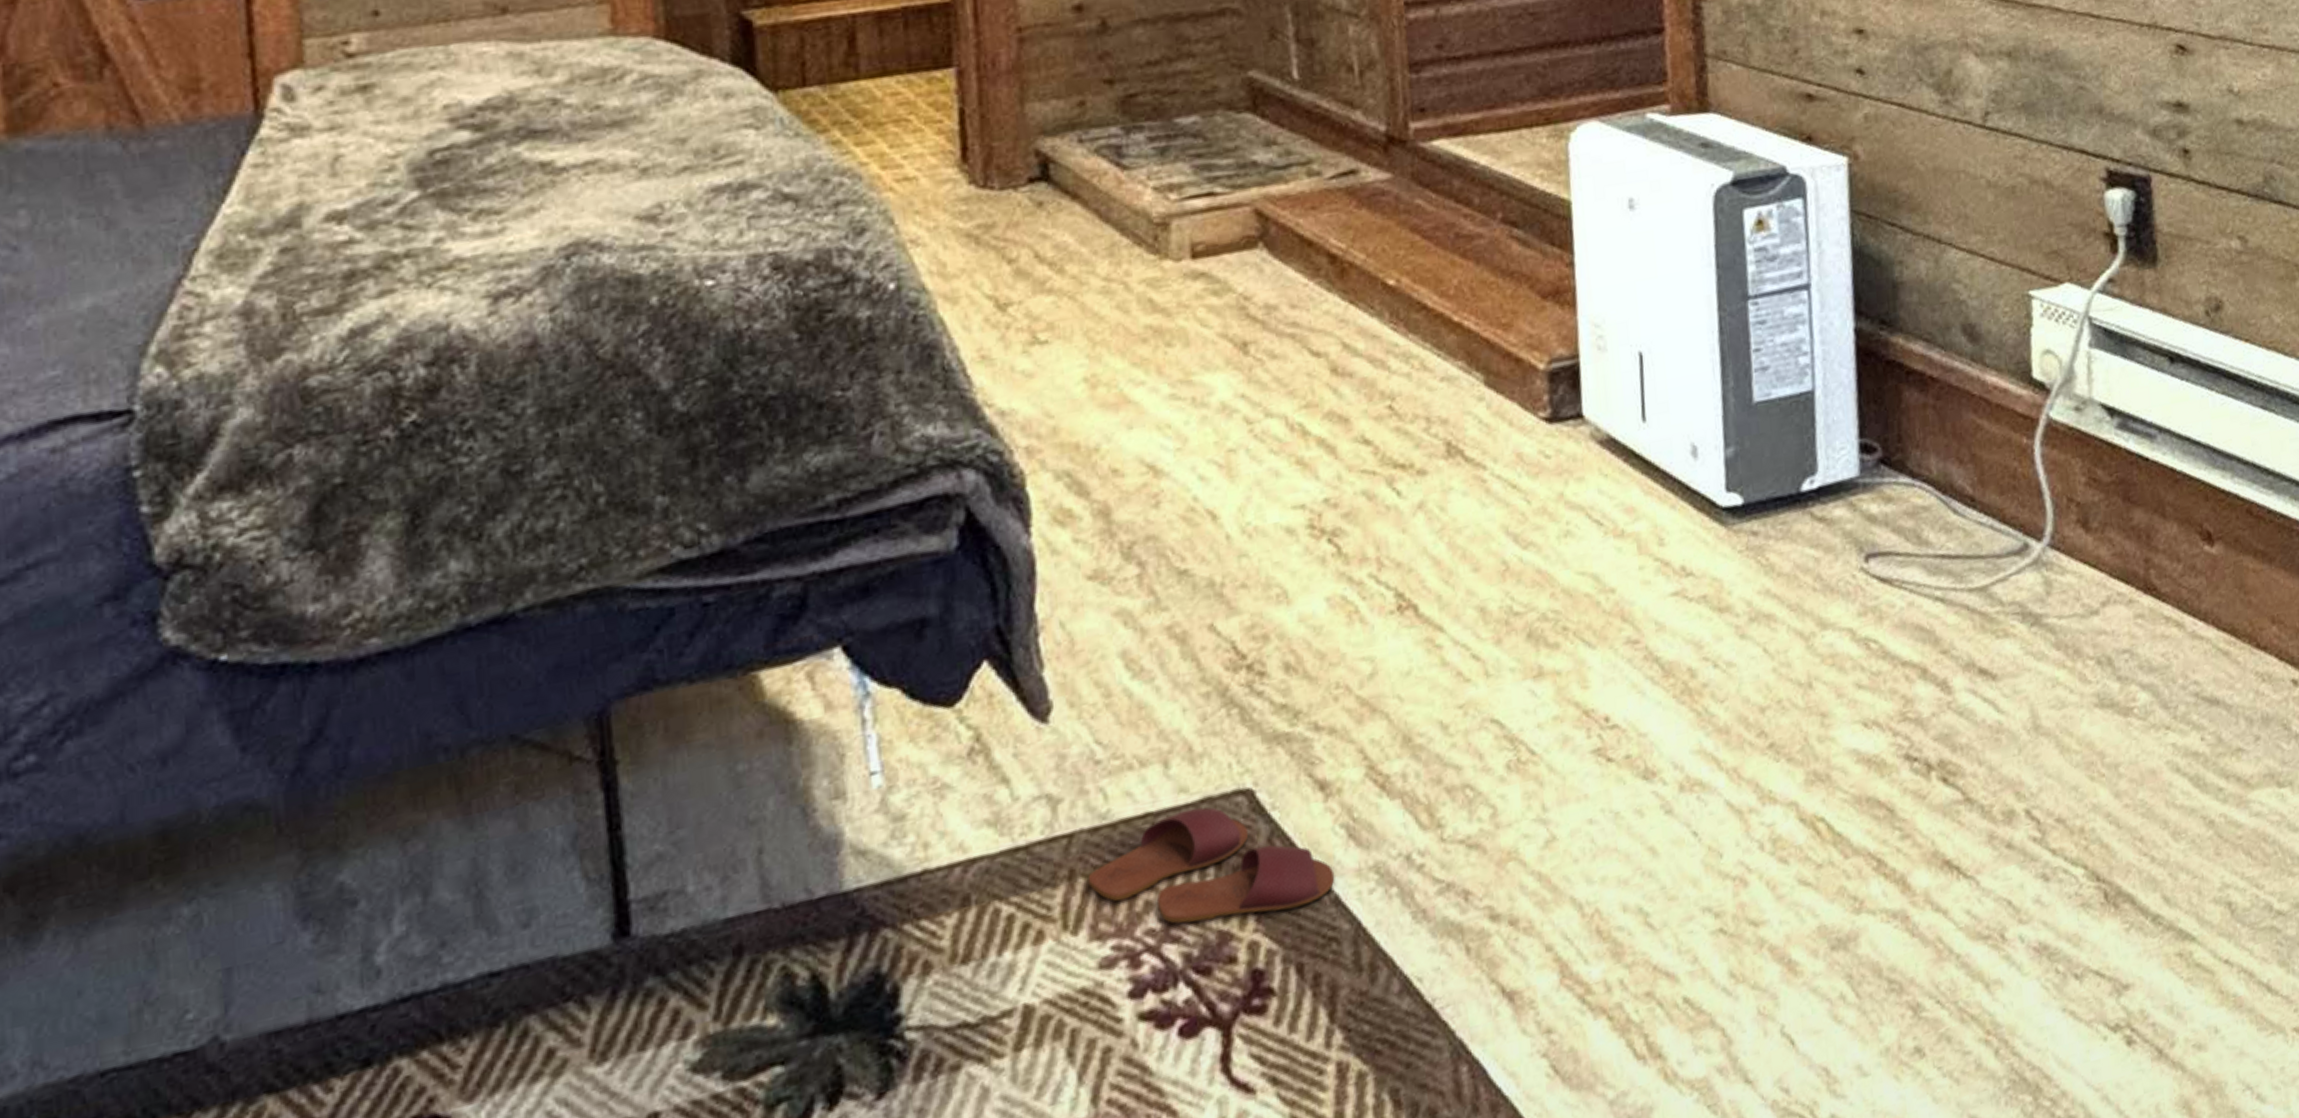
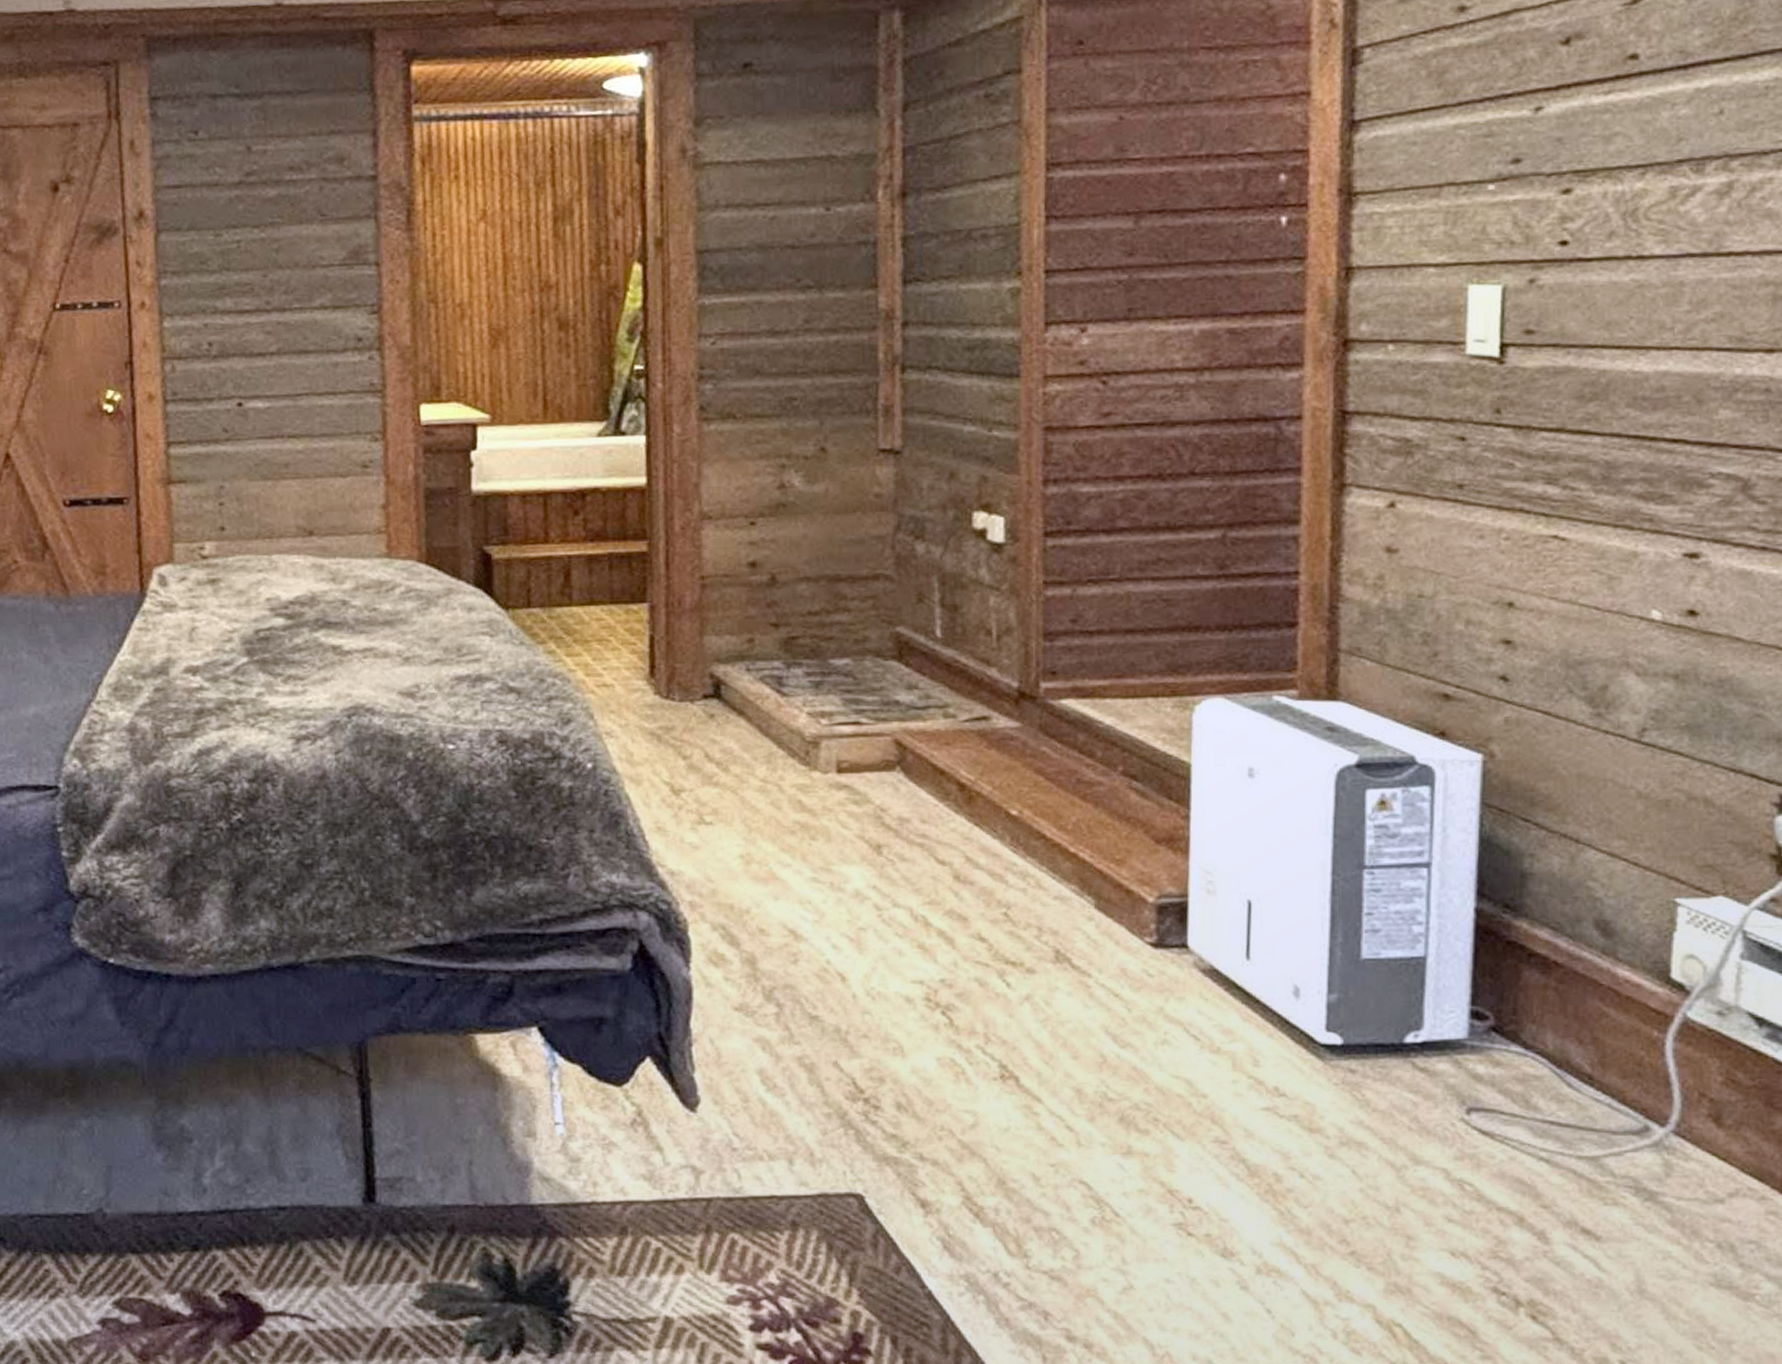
slippers: present [1088,807,1335,924] -> none [721,1199,930,1293]

